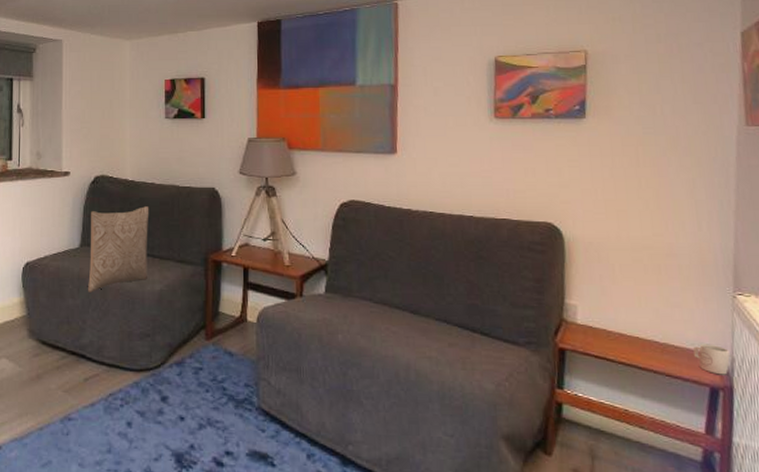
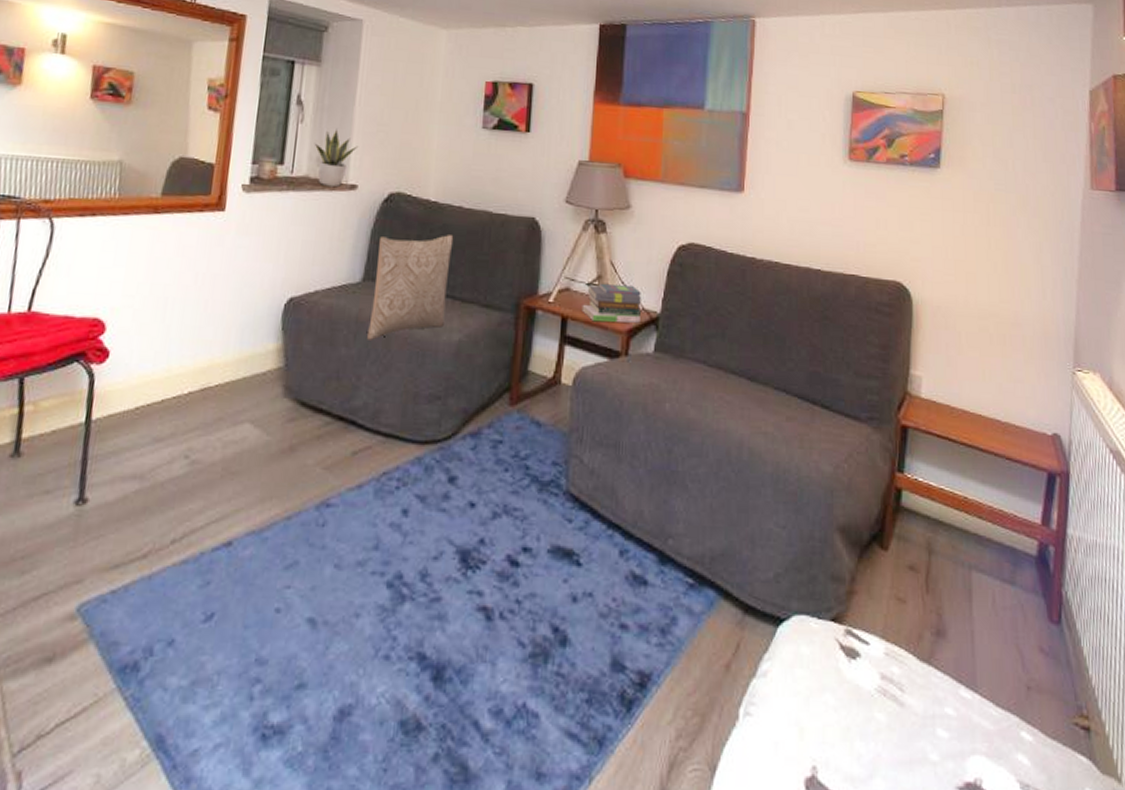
potted plant: none [34,129,67,175] -> present [315,129,358,188]
books: none [260,238,311,270] -> present [581,283,641,323]
mug: present [692,344,731,375] -> none [1032,424,1068,459]

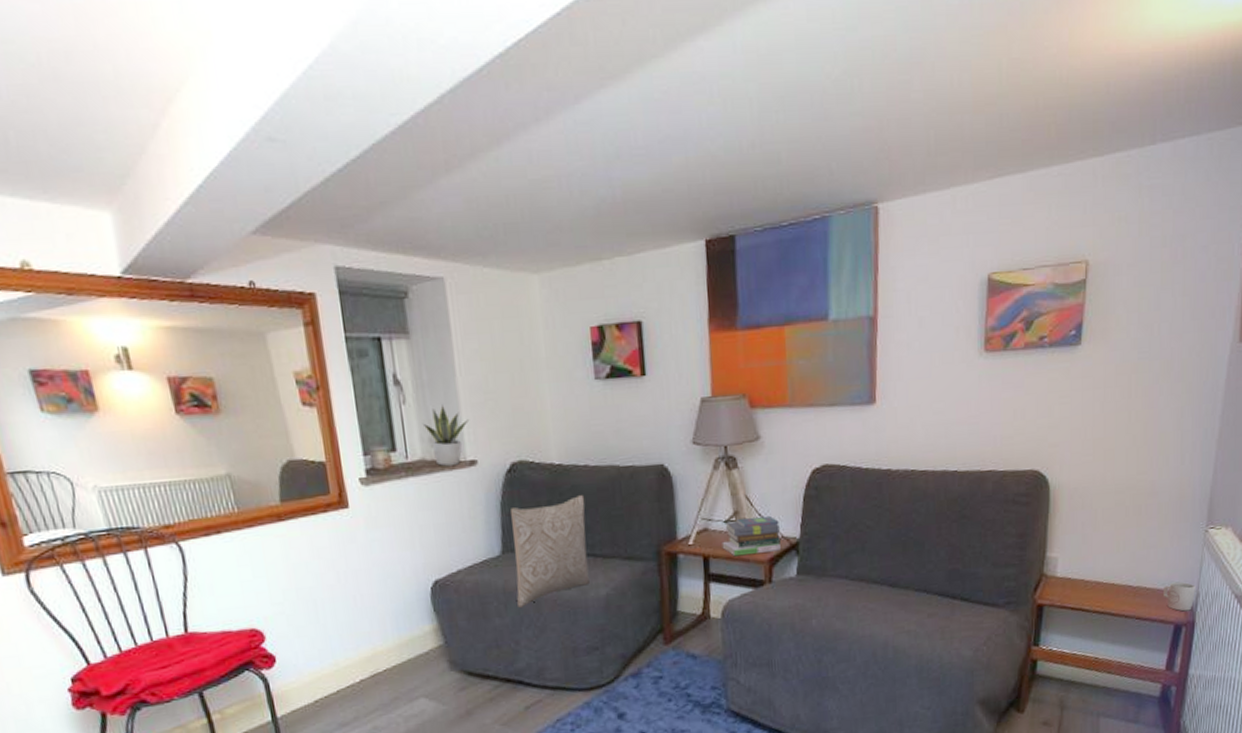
mug: none [1032,424,1068,459] -> present [1162,581,1195,612]

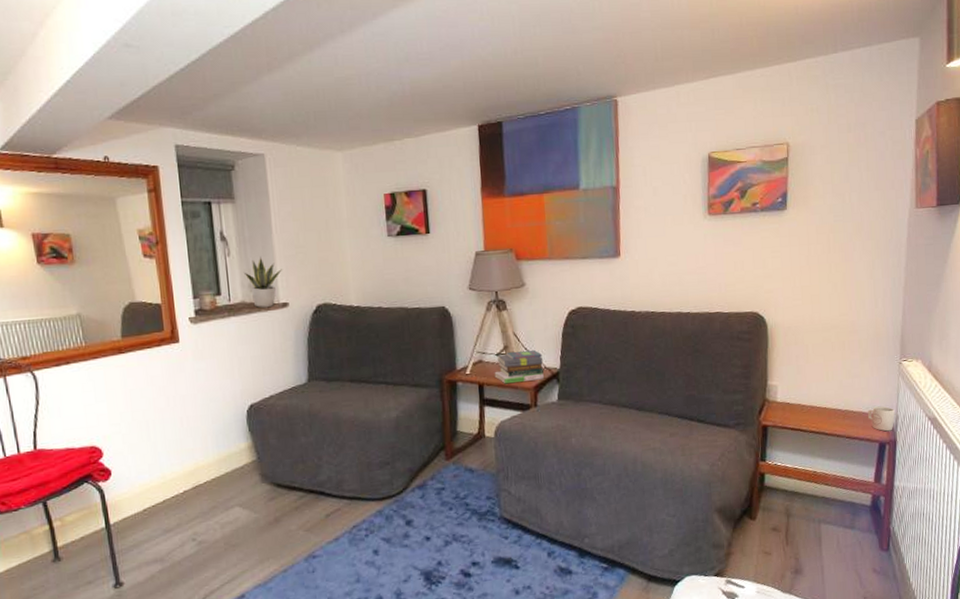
pillow: present [511,495,590,608] -> none [316,332,382,428]

